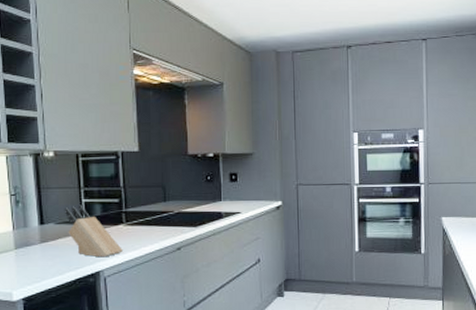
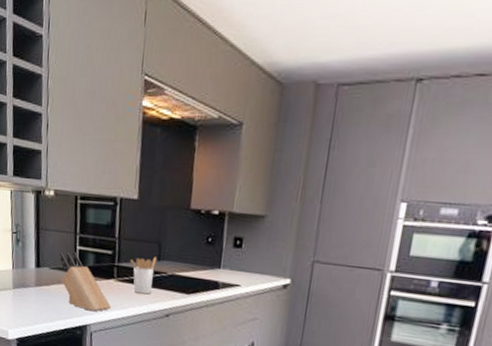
utensil holder: none [137,199,163,233] -> present [130,257,157,295]

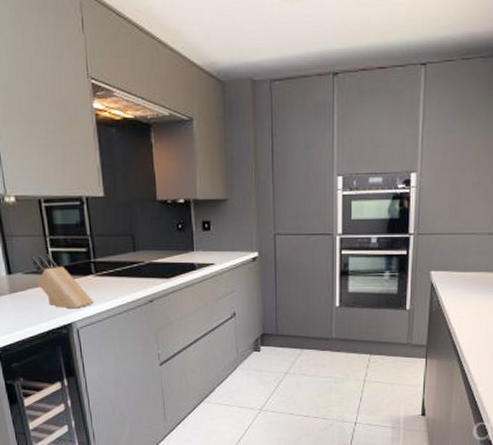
utensil holder: present [130,257,157,295] -> none [106,248,133,285]

